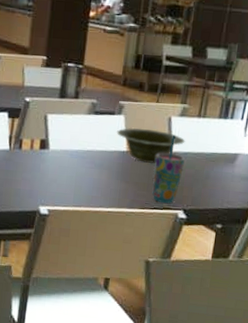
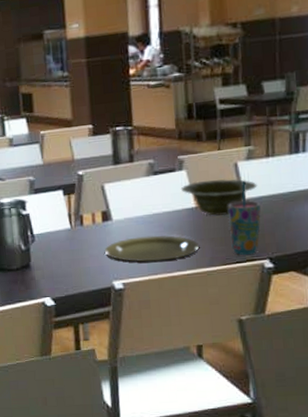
plate: none [36,168,124,196] -> present [104,235,200,262]

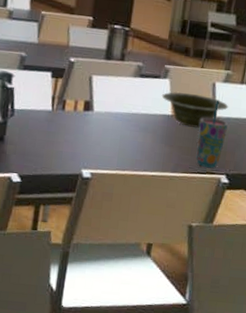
plate: present [104,235,200,262] -> none [79,130,168,159]

